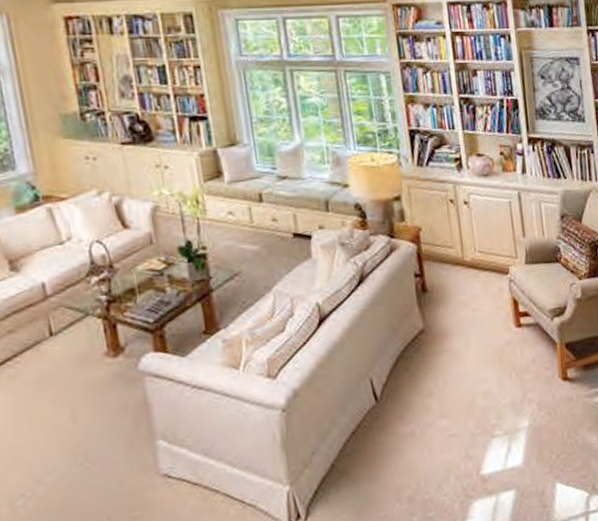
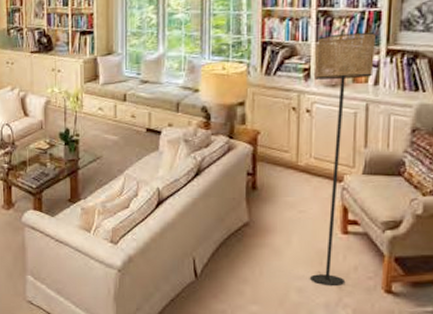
floor lamp: none [464,120,526,384] -> present [310,31,376,285]

